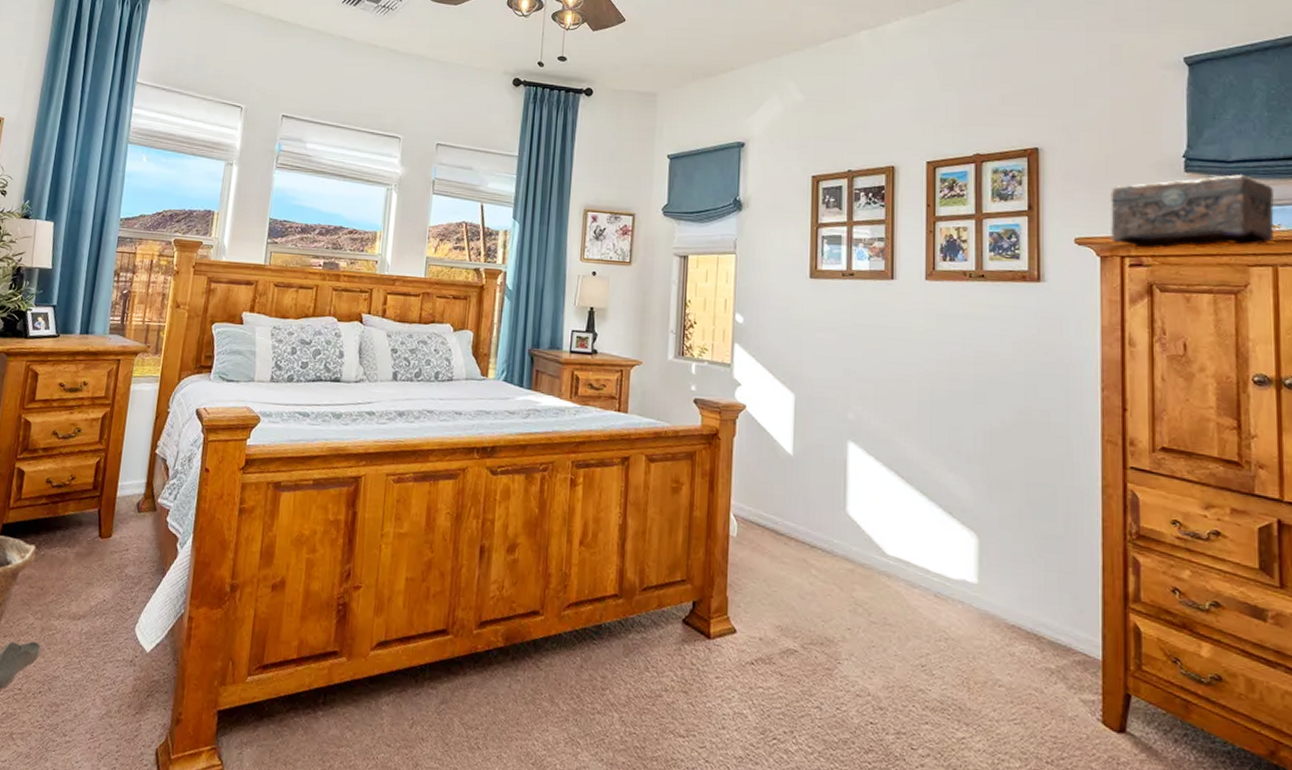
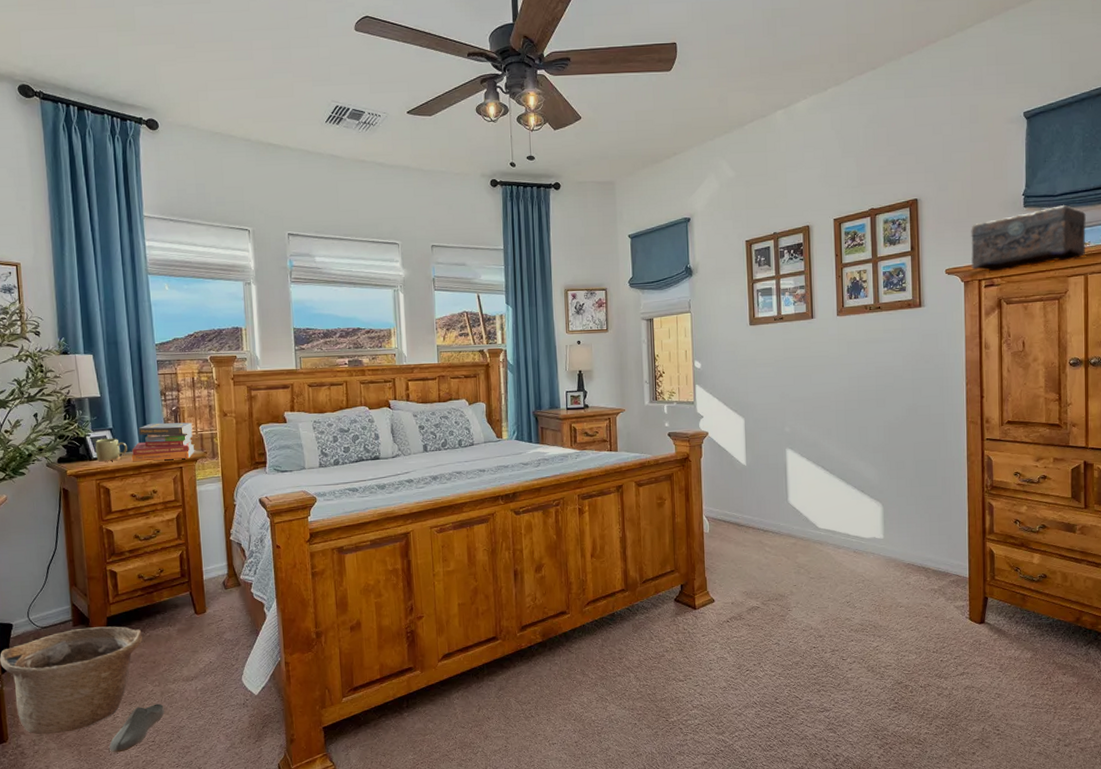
mug: none [32,315,67,342] -> present [95,438,127,462]
books: none [68,305,141,351] -> present [131,422,195,462]

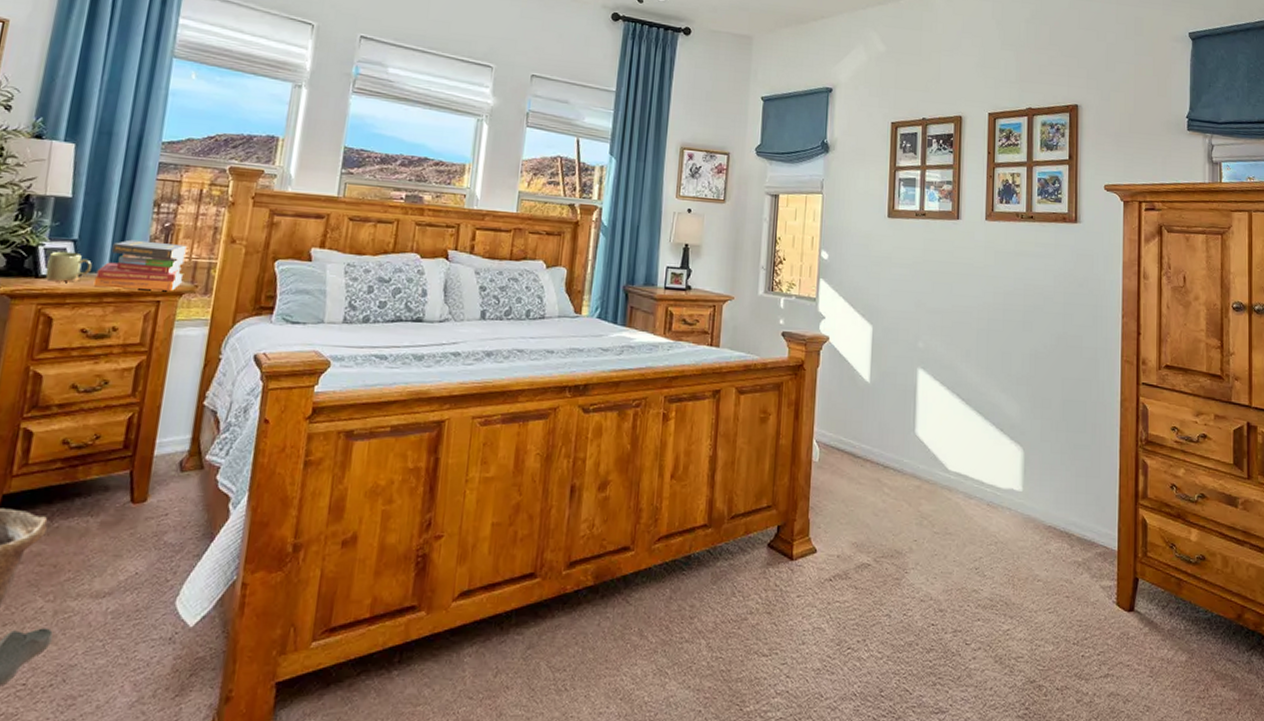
decorative box: present [971,205,1087,271] -> none [1132,134,1251,195]

